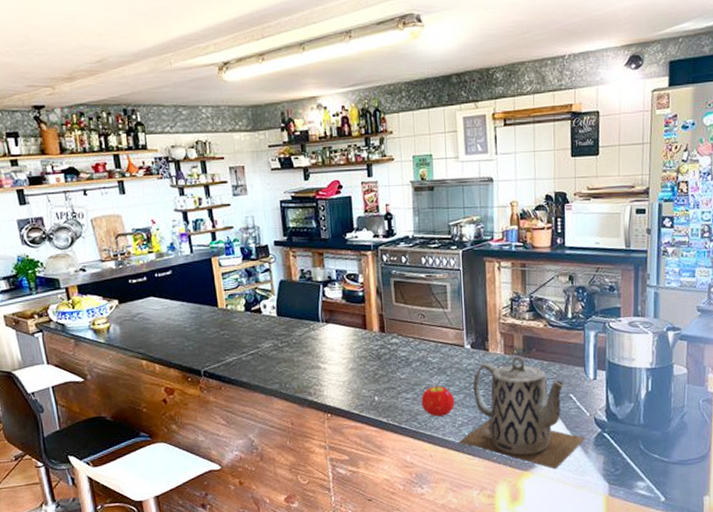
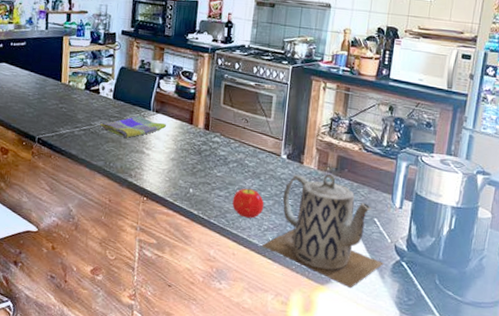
dish towel: none [267,329,339,355] -> present [99,115,166,138]

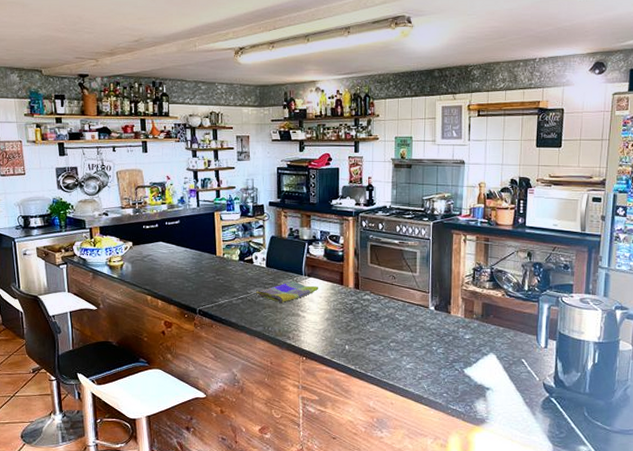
fruit: present [232,188,264,218] -> none [387,341,417,369]
teapot: present [261,173,384,288] -> none [417,320,534,427]

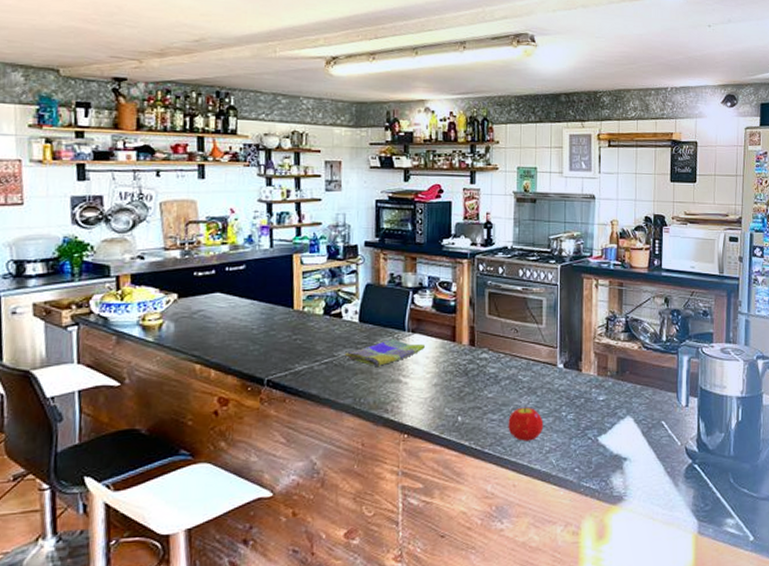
fruit: none [387,341,417,369] -> present [508,407,544,441]

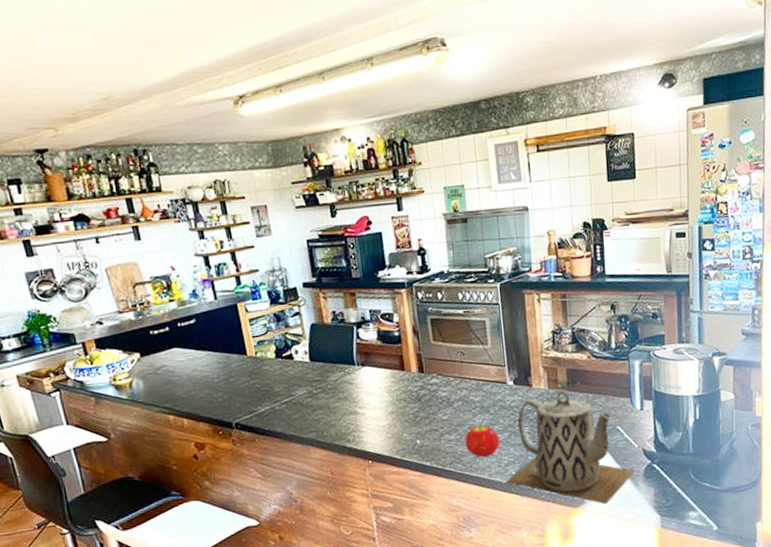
dish towel: present [344,338,425,366] -> none [301,373,376,401]
teapot: none [544,378,676,504] -> present [505,390,635,504]

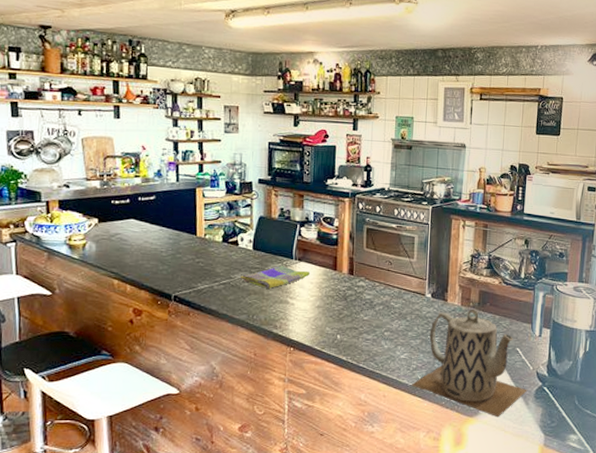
dish towel: none [301,373,376,401] -> present [239,265,310,288]
fruit: present [465,425,500,457] -> none [380,330,412,359]

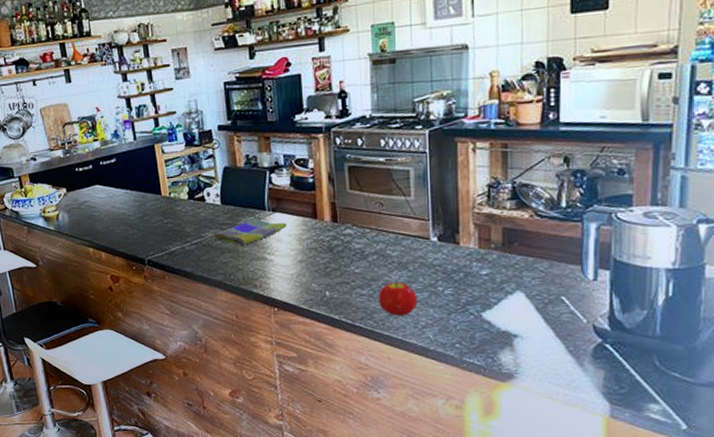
fruit: none [380,330,412,359] -> present [378,282,418,316]
teapot: present [411,308,527,418] -> none [421,251,580,382]

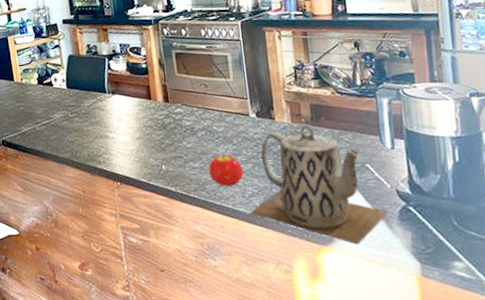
dish towel: present [211,218,286,245] -> none [58,100,125,125]
teapot: none [421,251,580,382] -> present [249,124,388,245]

